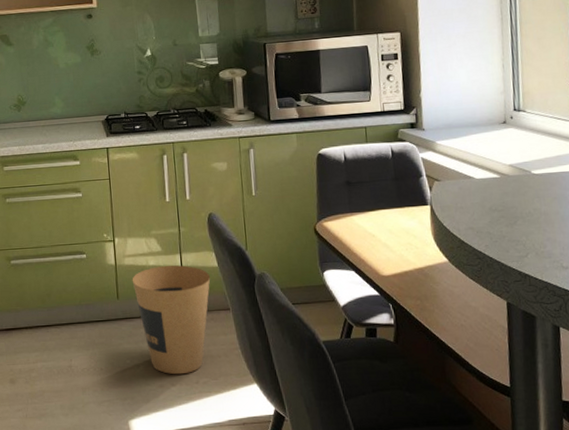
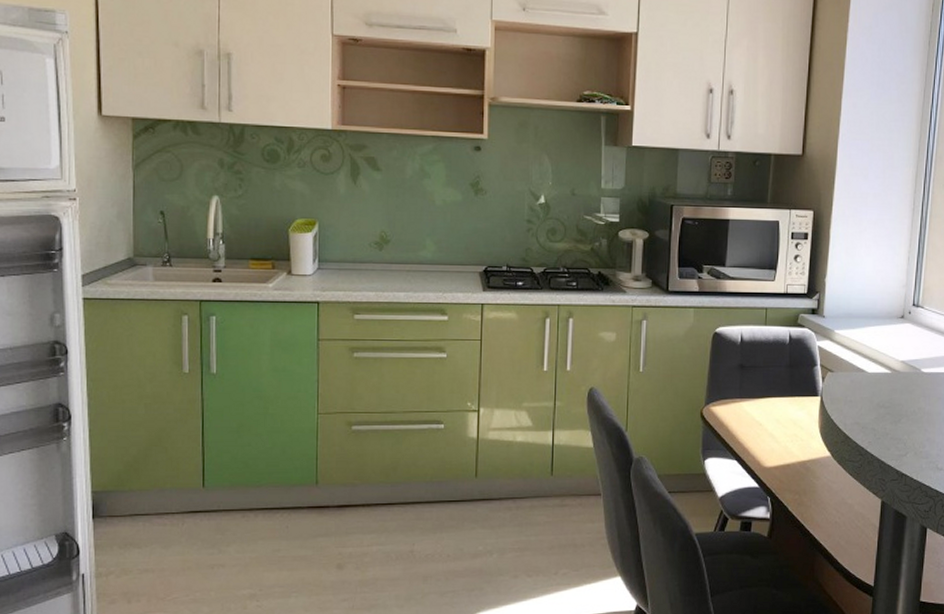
trash can: present [132,265,211,375] -> none [494,443,584,565]

